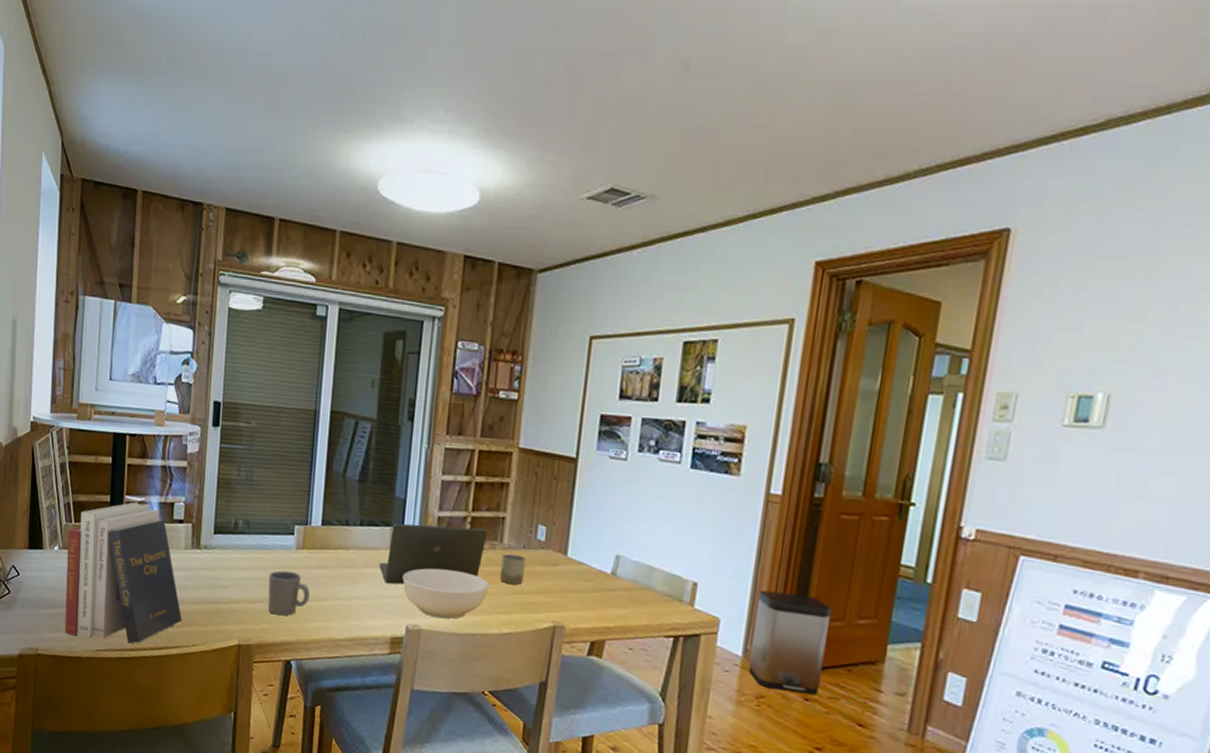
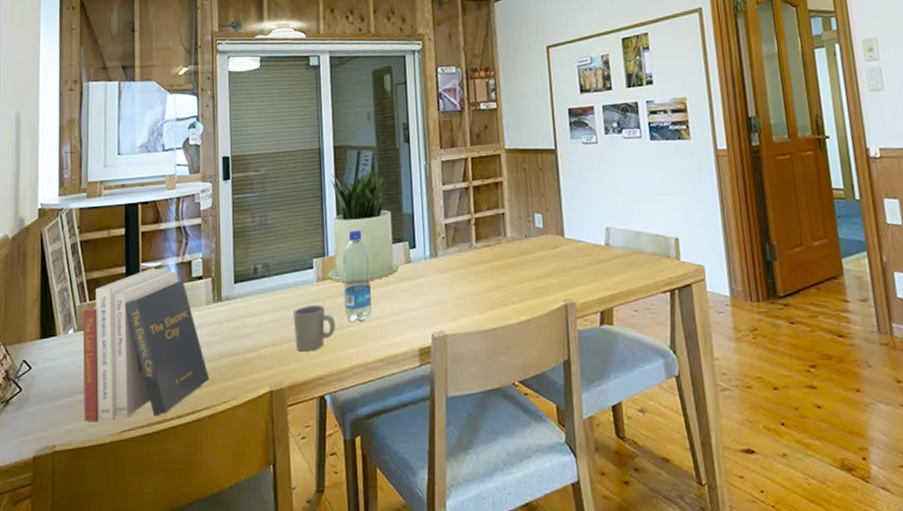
planter: none [308,440,385,560] -> present [328,170,401,282]
bottle: none [320,504,354,599] -> present [342,230,372,323]
laptop: present [379,523,488,585] -> none [398,227,492,297]
bowl: present [402,568,490,619] -> none [421,270,502,320]
cup: present [499,553,526,585] -> none [507,244,531,273]
pedal bin: present [748,590,832,696] -> none [730,230,799,321]

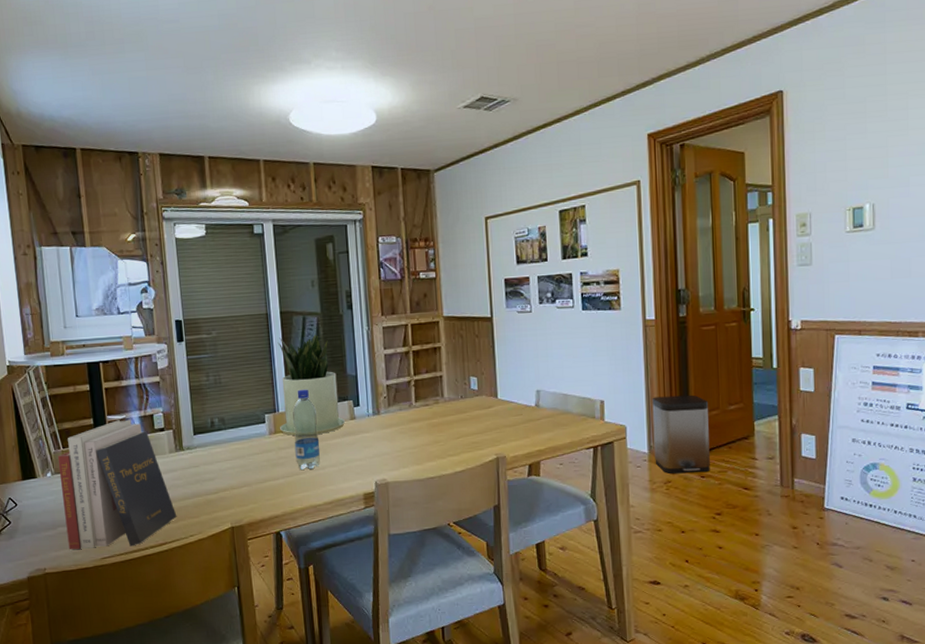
mug: present [293,305,335,352] -> none [248,455,288,495]
pedal bin: none [730,230,799,321] -> present [652,395,710,474]

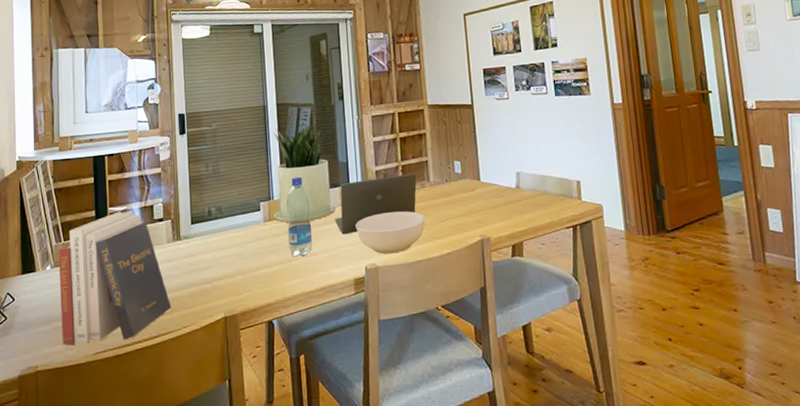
laptop: none [343,389,430,449] -> present [335,173,417,235]
bowl: none [365,427,439,470] -> present [355,211,426,254]
pedal bin: present [652,395,710,474] -> none [625,173,685,251]

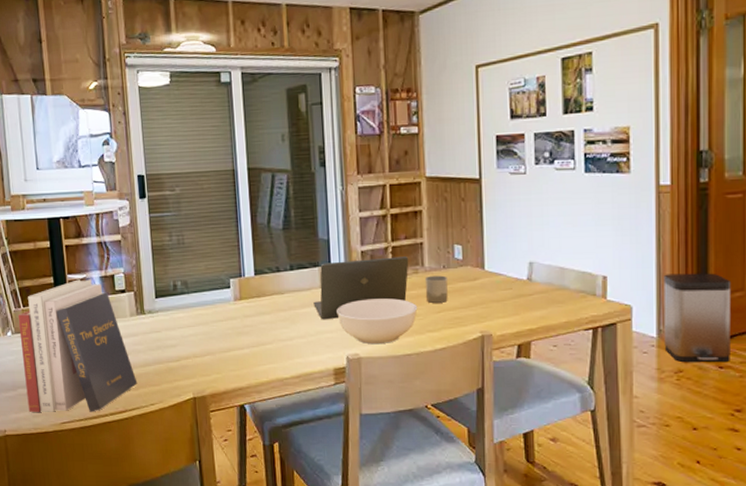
planter: present [273,124,337,223] -> none [244,193,316,303]
bottle: present [286,176,313,257] -> none [258,253,288,341]
cup: none [430,188,451,213] -> present [424,275,448,303]
pedal bin: none [625,173,685,251] -> present [664,273,732,363]

